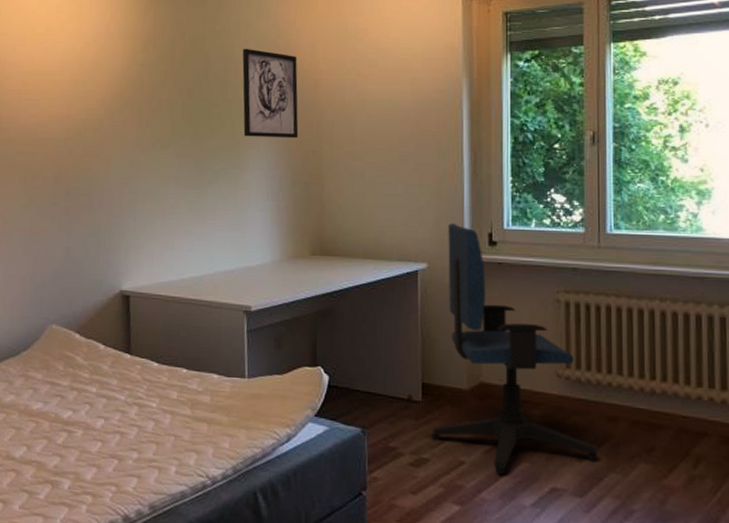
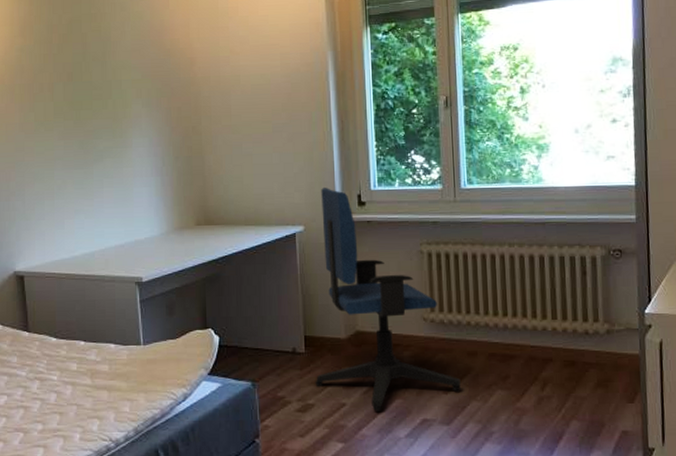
wall art: present [242,48,299,139] -> none [118,30,178,116]

